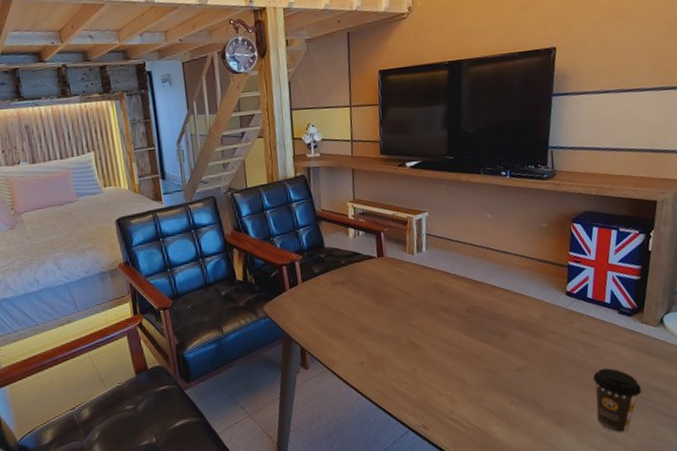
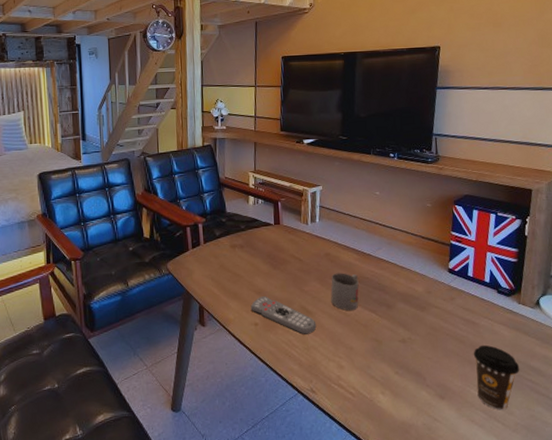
remote control: none [355,333,427,371] -> present [250,296,317,335]
mug: none [440,303,471,343] -> present [330,273,359,311]

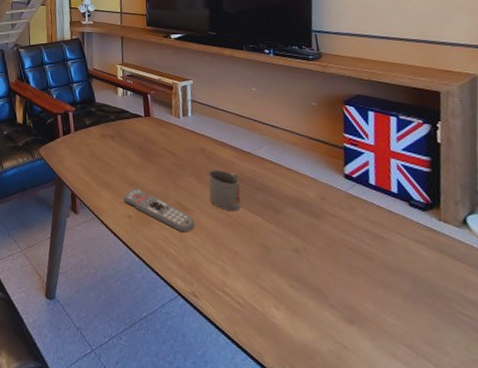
coffee cup: present [473,345,520,410] -> none [385,265,451,348]

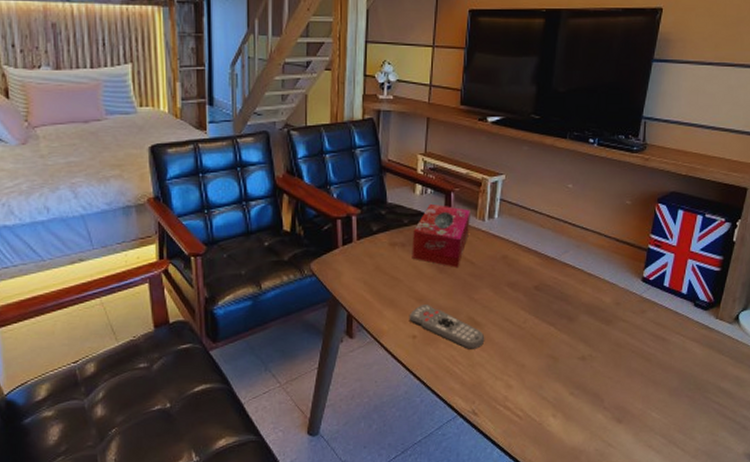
tissue box: none [119,103,168,157] -> present [412,203,470,267]
mug: present [208,170,241,212] -> none [504,279,538,324]

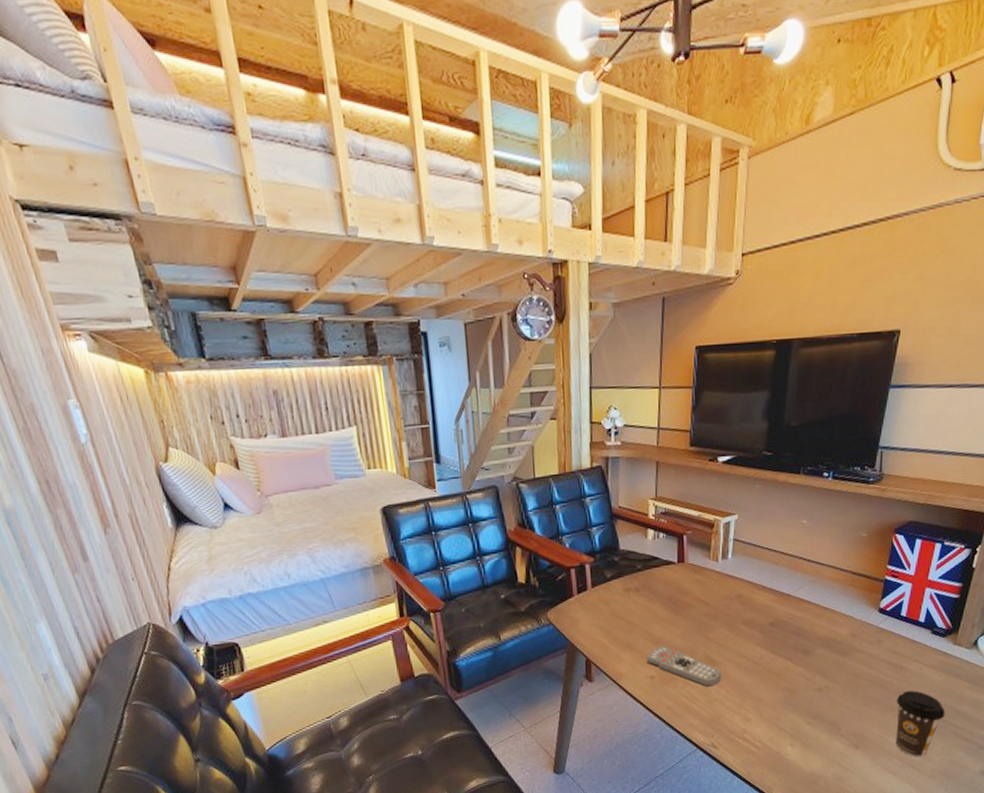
tissue box: present [412,203,470,267] -> none [646,547,704,609]
coffee cup: none [658,363,708,435] -> present [895,690,946,757]

